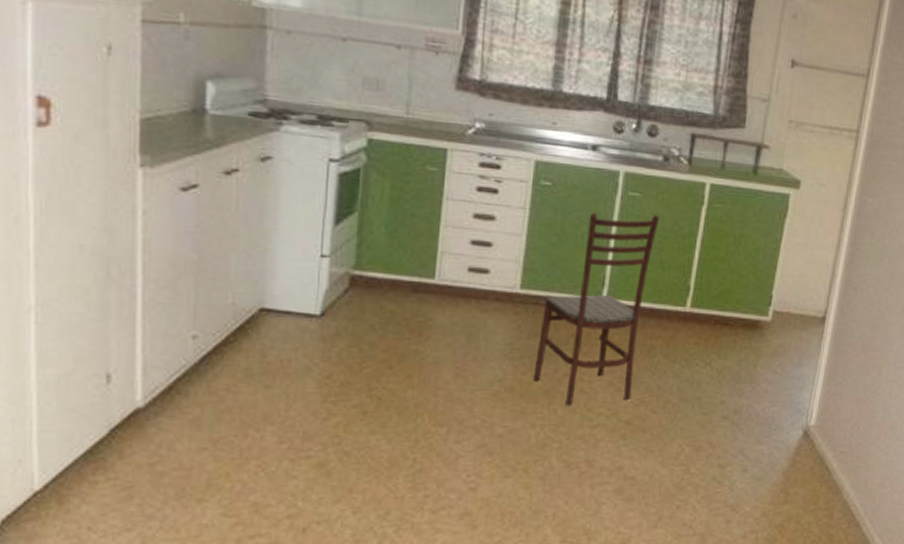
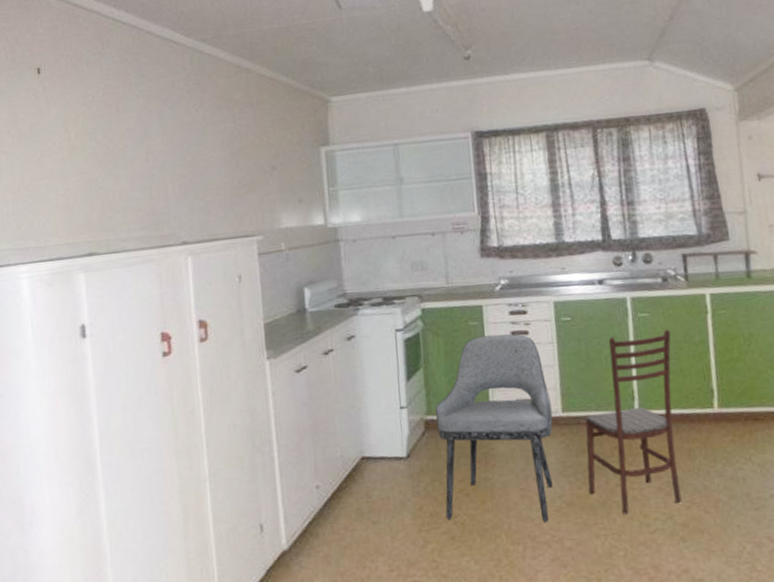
dining chair: none [360,185,510,407] -> present [435,334,553,524]

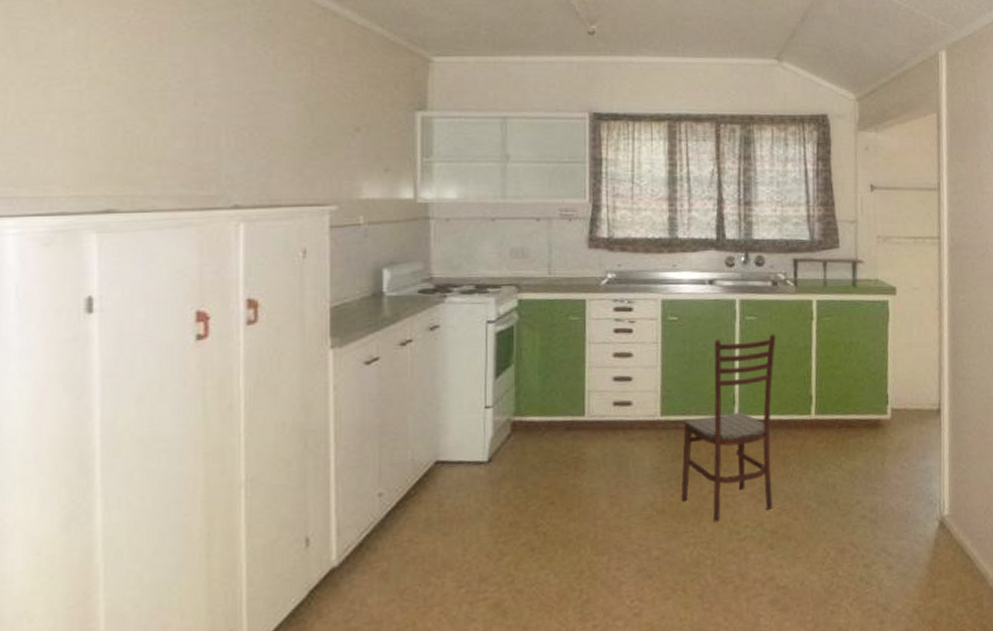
dining chair: present [435,334,553,524] -> none [524,331,651,533]

